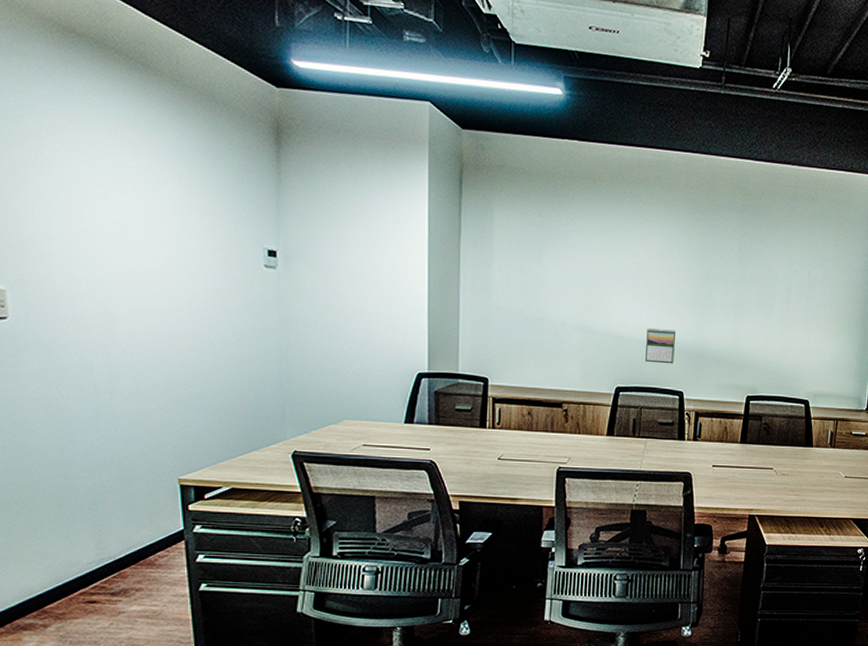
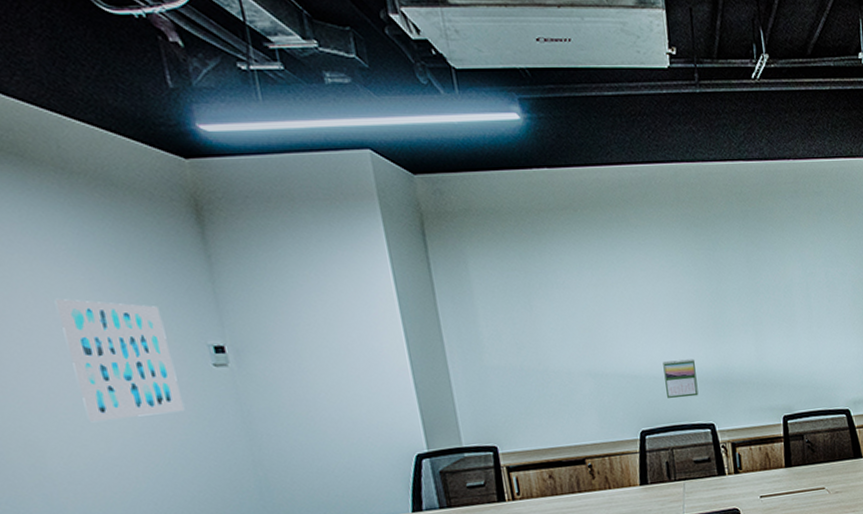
wall art: none [148,188,234,301] -> present [54,298,185,423]

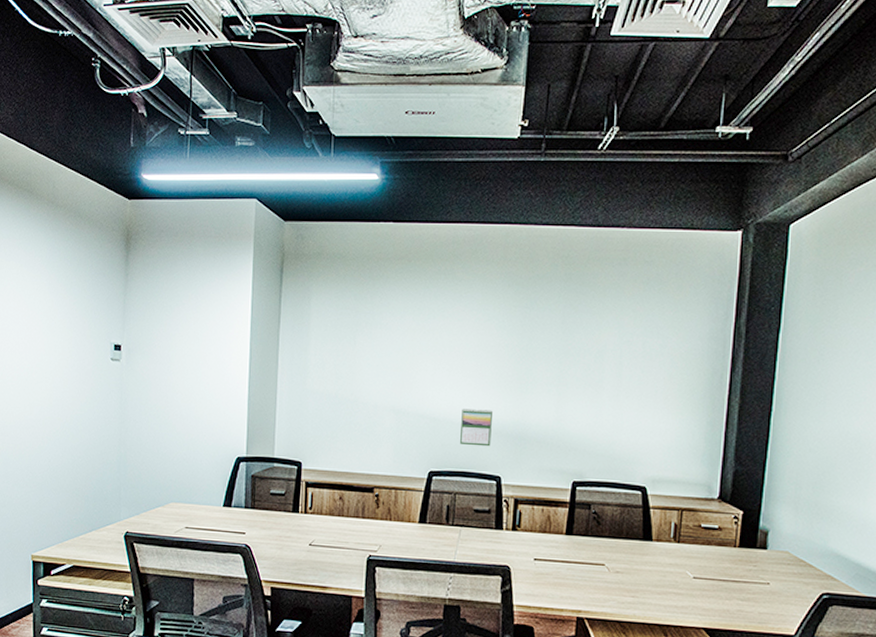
wall art: present [54,298,185,423] -> none [24,296,87,392]

